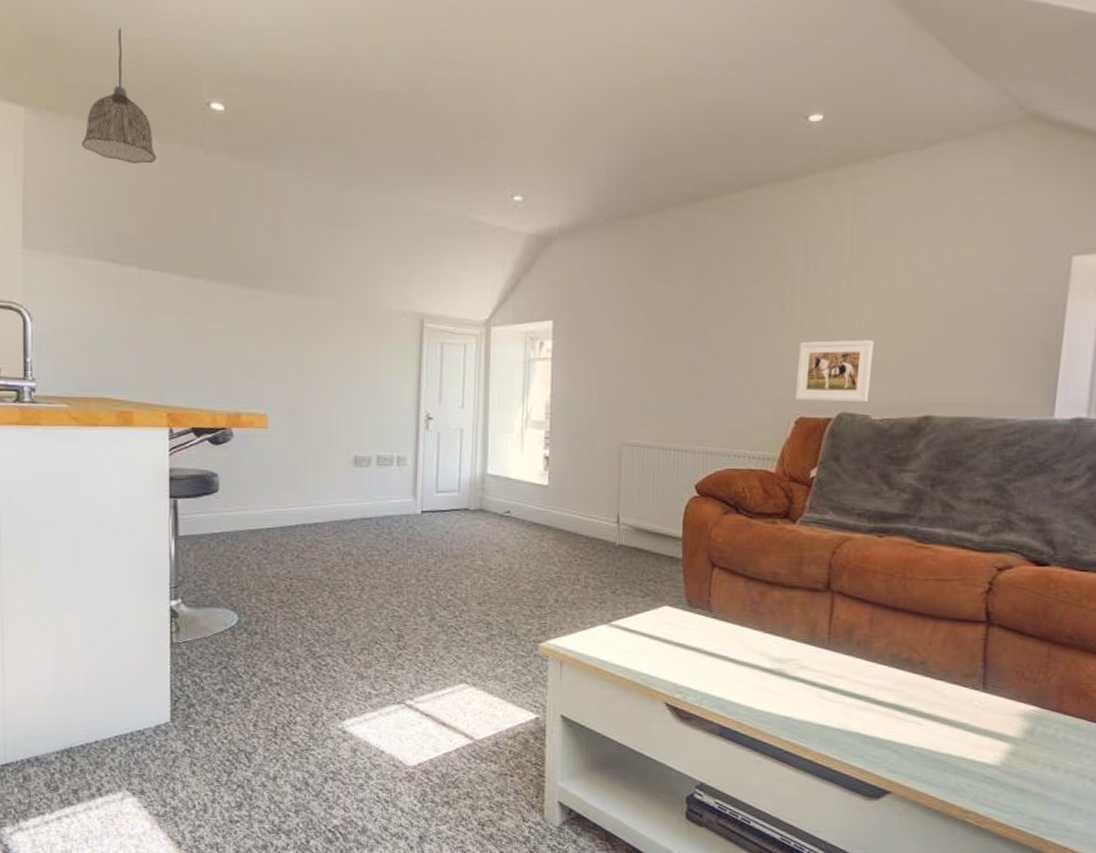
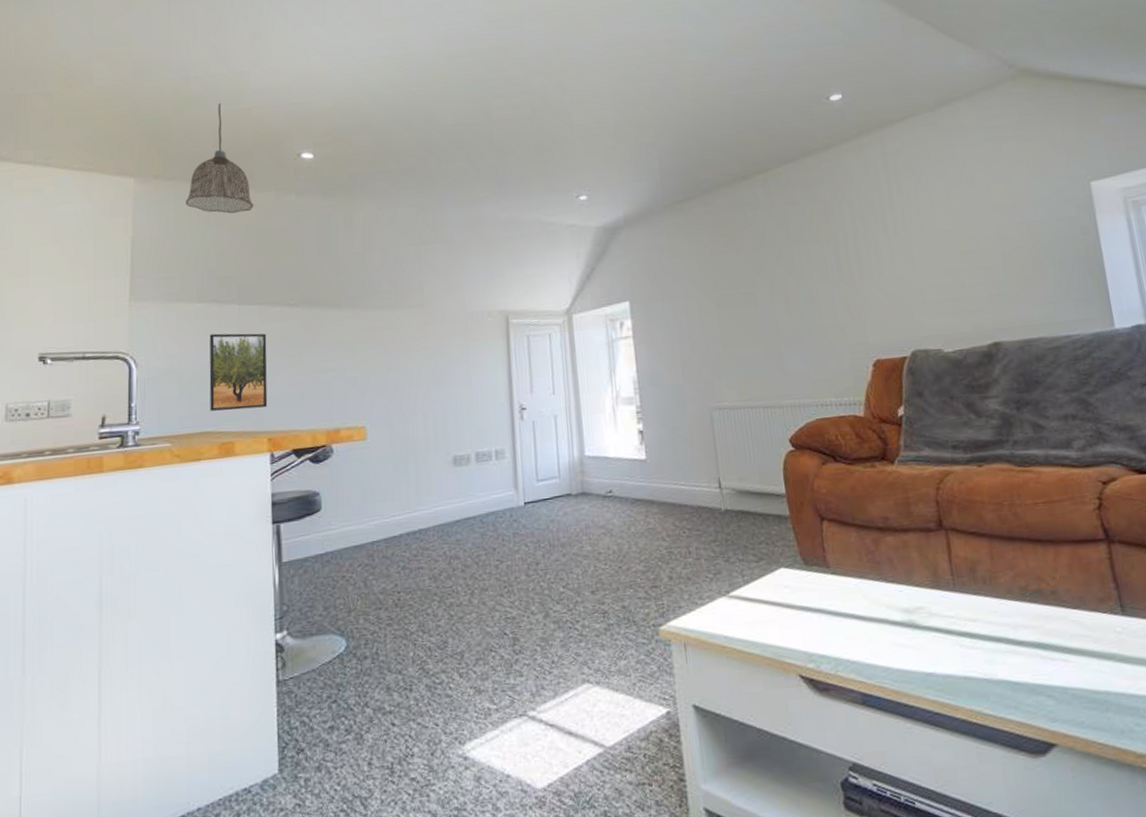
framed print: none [107,296,168,381] -> present [209,333,268,411]
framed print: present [796,340,874,402] -> none [862,279,938,344]

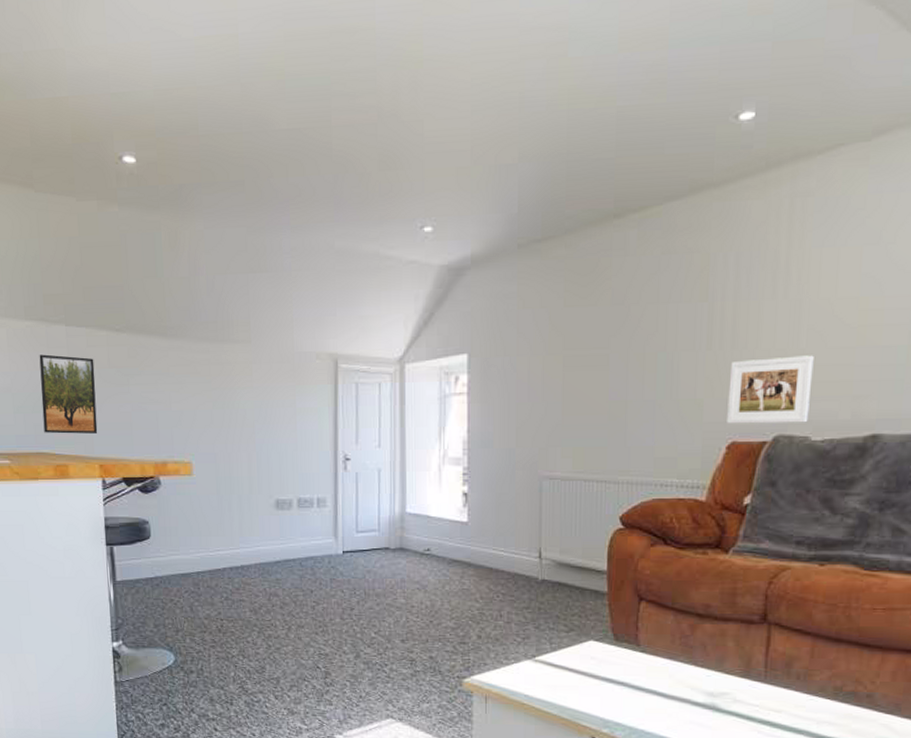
pendant lamp: present [185,102,254,214] -> none [6,88,76,223]
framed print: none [862,279,938,344] -> present [727,355,814,424]

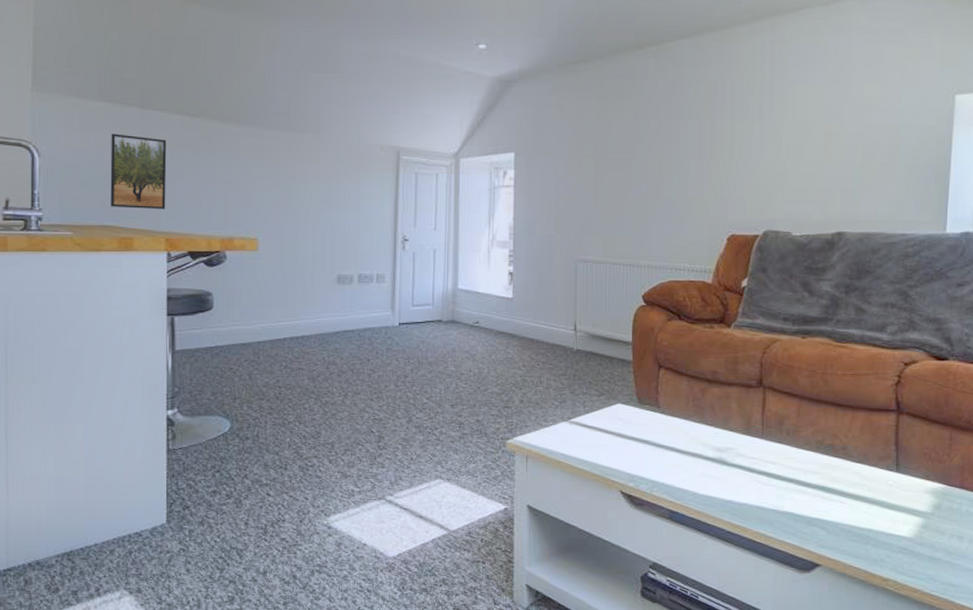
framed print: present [727,355,814,424] -> none [727,167,792,221]

